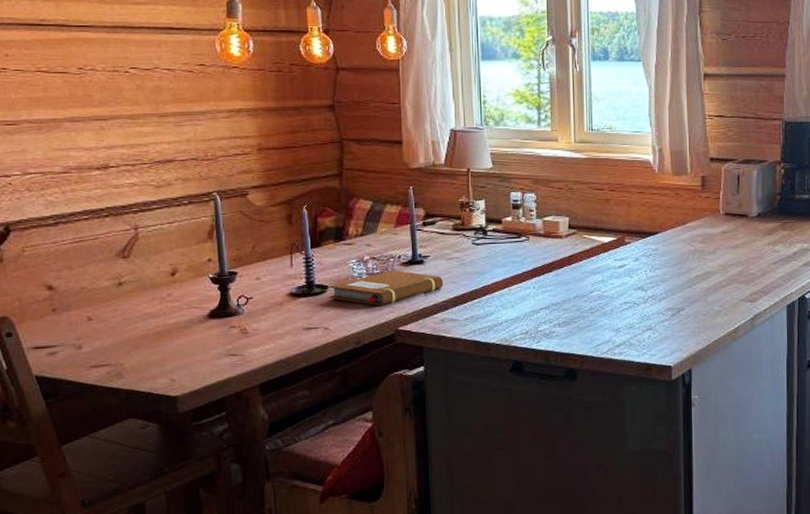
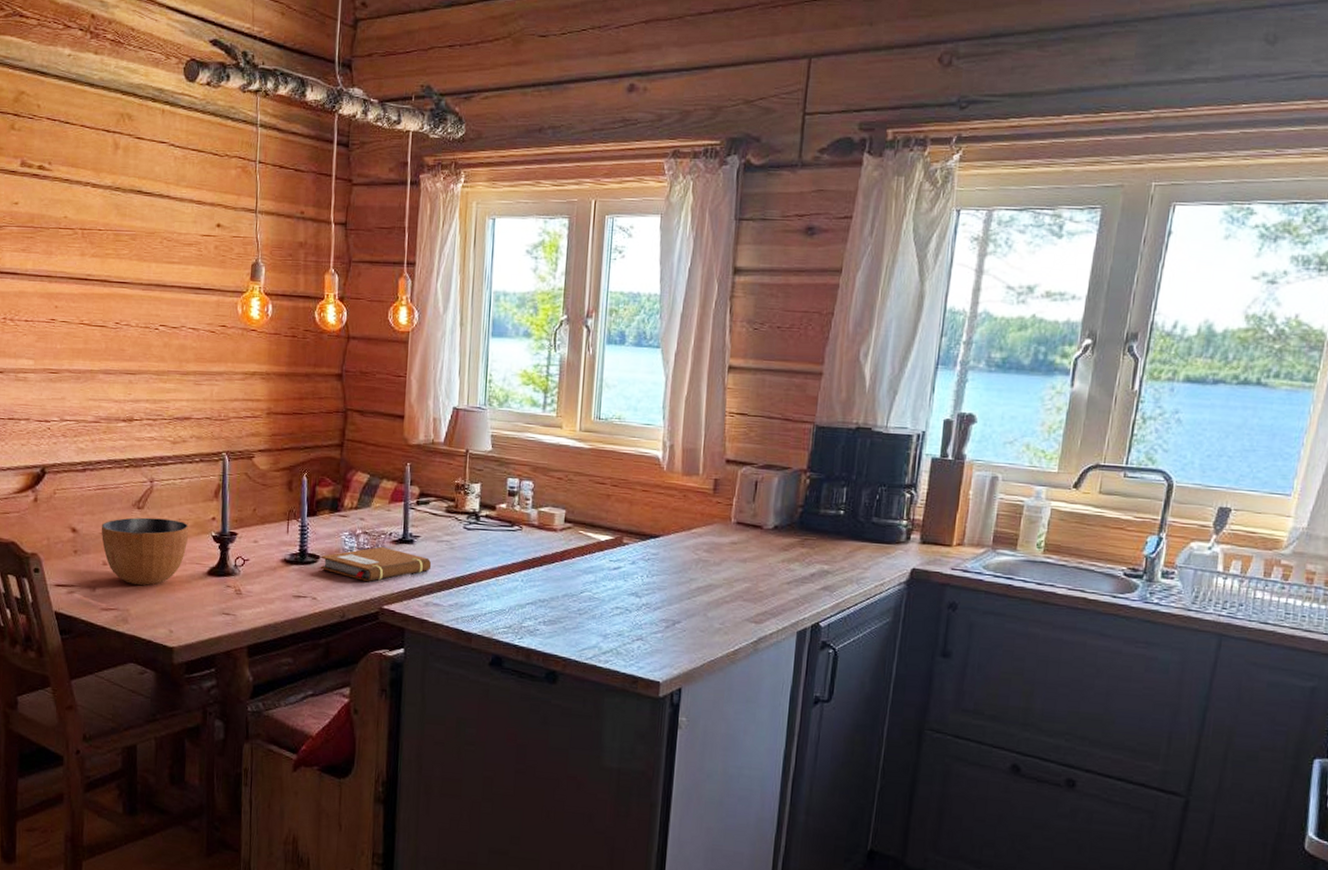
bowl: none [81,265,183,338] -> present [101,517,188,586]

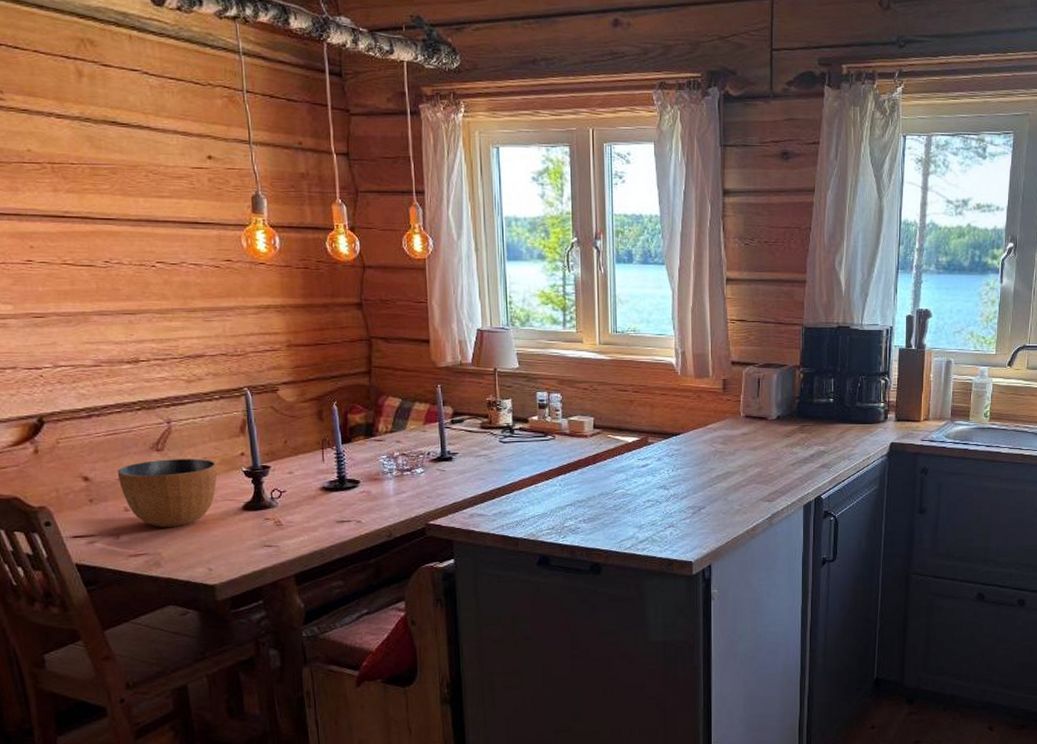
notebook: present [320,546,432,582] -> none [360,465,472,501]

